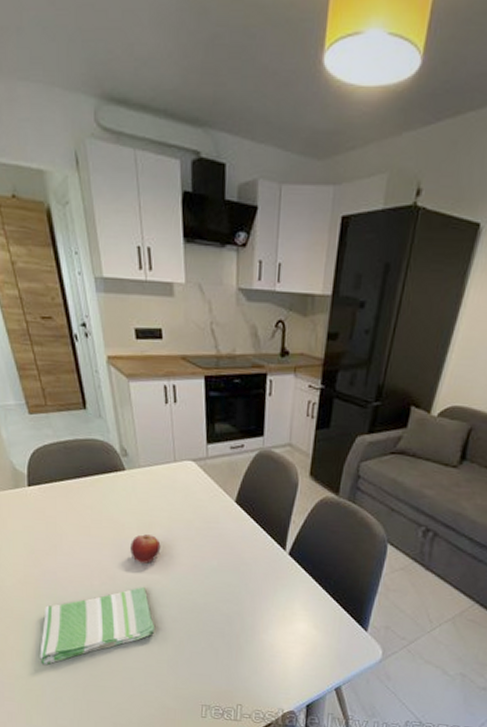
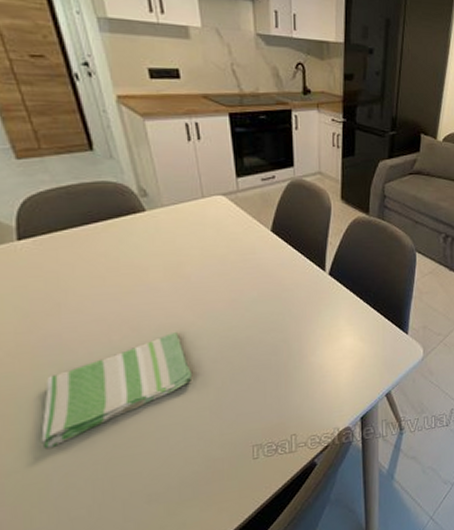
fruit: present [130,534,161,564] -> none [157,275,193,307]

